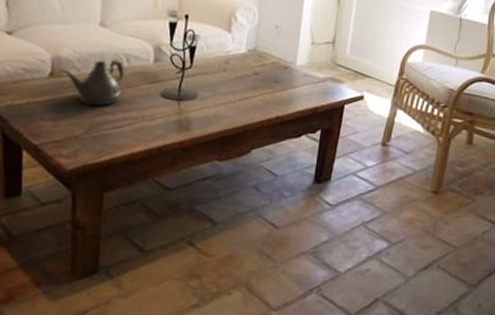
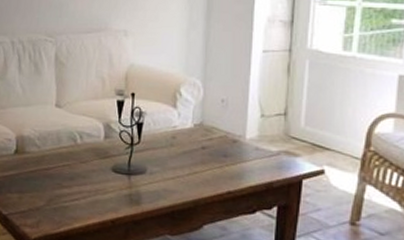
teapot: present [59,59,124,107] -> none [23,137,78,181]

